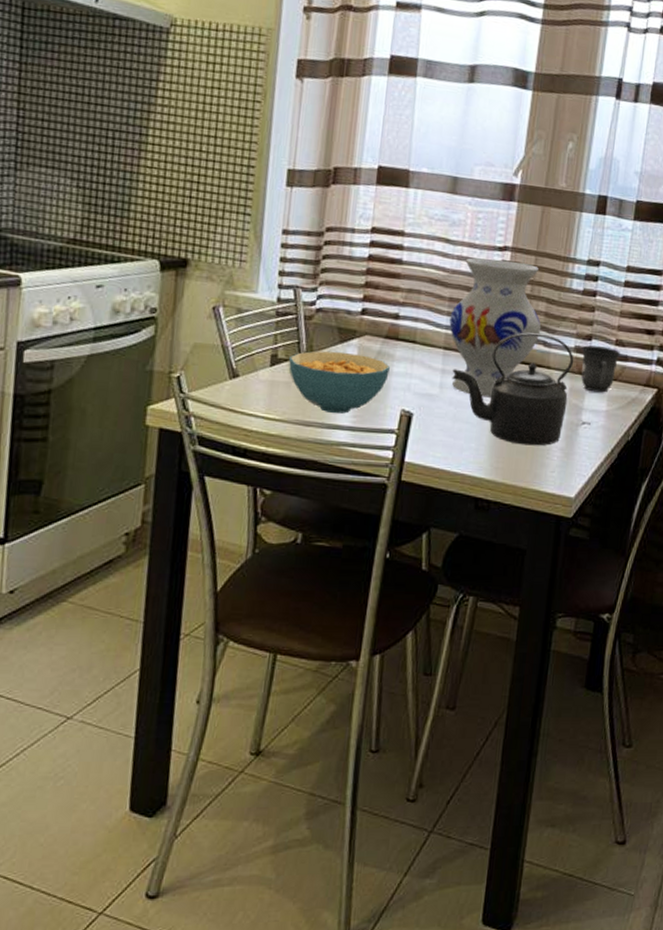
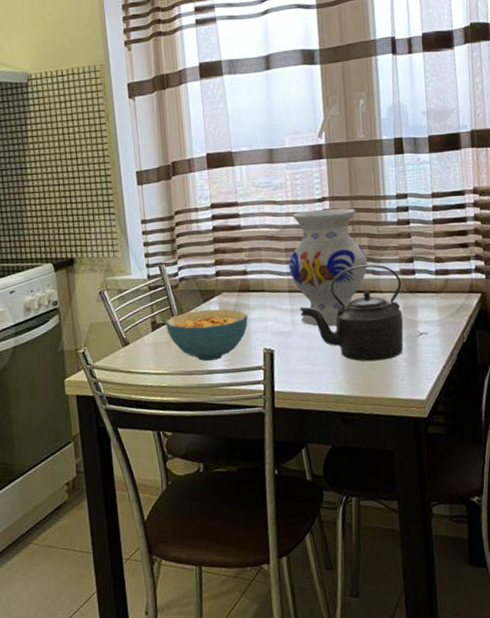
mug: present [581,345,620,393] -> none [406,265,441,306]

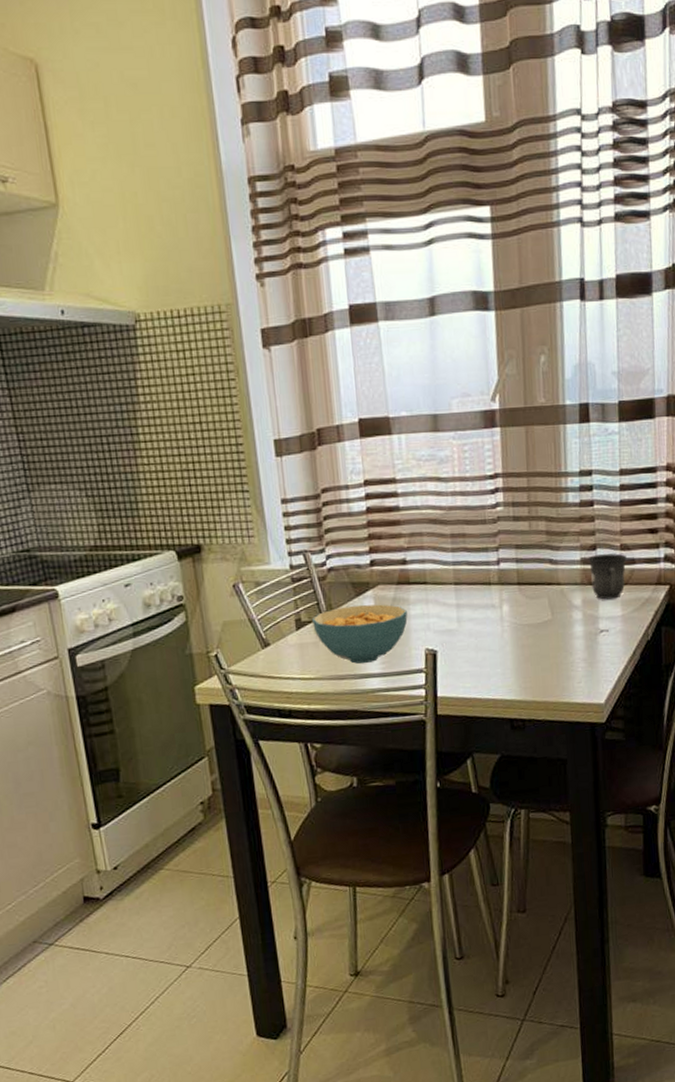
vase: present [288,208,368,327] -> none [454,486,545,624]
kettle: present [300,264,404,362] -> none [467,552,583,663]
mug: none [406,265,441,306] -> present [588,553,627,600]

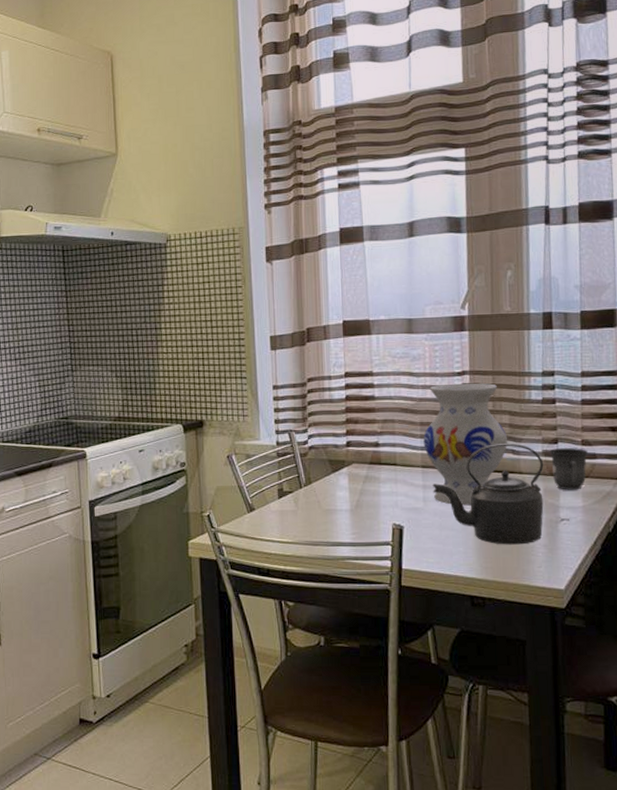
cereal bowl: present [311,604,408,664] -> none [292,480,378,533]
vase: none [454,486,545,624] -> present [423,383,508,506]
kettle: none [467,552,583,663] -> present [433,443,544,545]

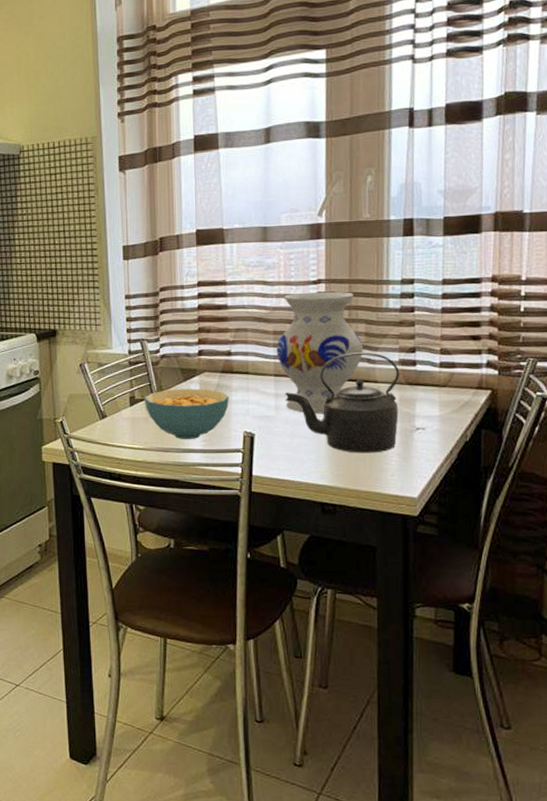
cereal bowl: none [292,480,378,533] -> present [143,388,229,440]
mug: present [549,448,588,490] -> none [406,357,447,400]

